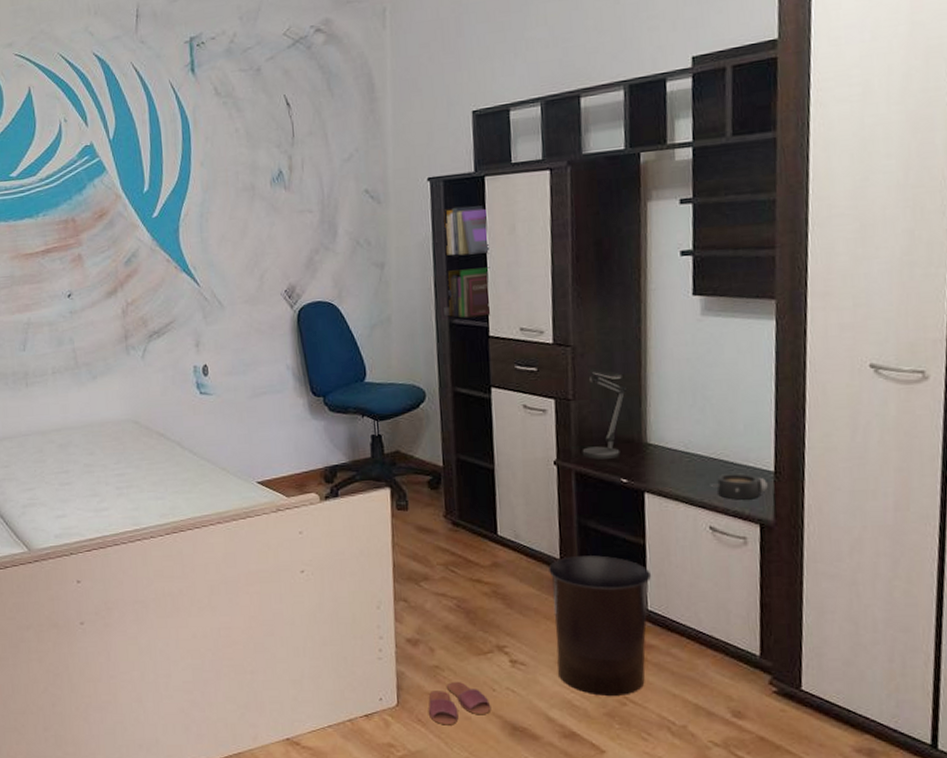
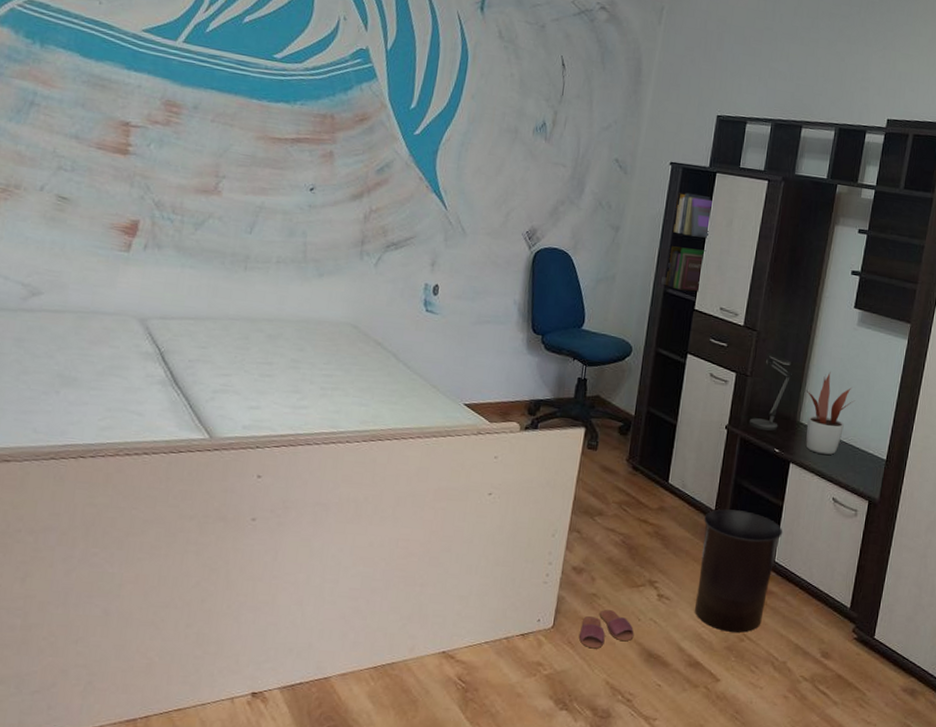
potted plant: none [648,376,718,478] -> present [806,371,856,456]
alarm clock: present [709,473,768,500] -> none [839,456,880,480]

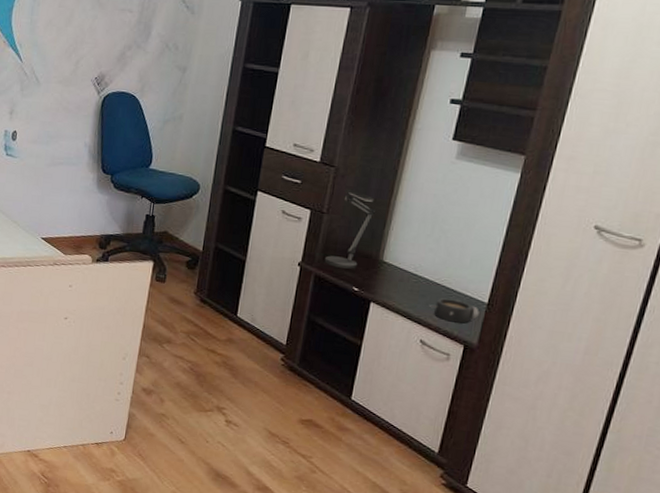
slippers: present [578,610,634,649] -> none [148,429,202,464]
books: present [661,246,707,292] -> none [230,83,279,129]
books: present [672,192,712,238] -> none [242,28,286,73]
waste bin: present [695,509,782,633] -> none [264,344,361,465]
potted plant: present [806,371,856,456] -> none [389,208,452,296]
alarm clock: none [839,456,880,480] -> present [428,298,479,324]

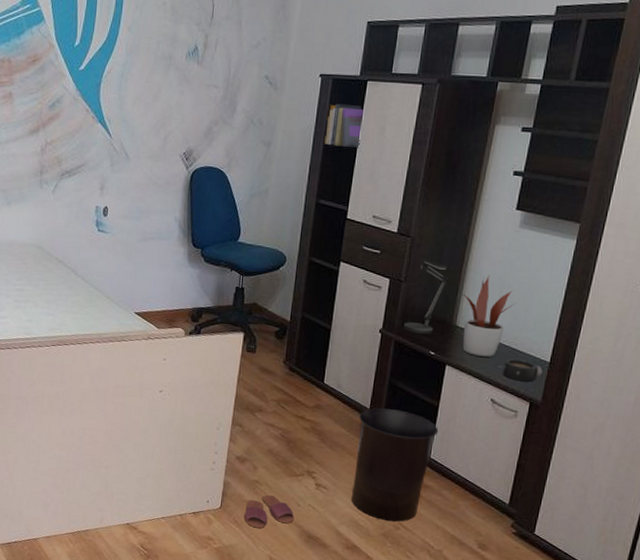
slippers: none [148,429,202,464] -> present [244,495,294,529]
books: none [242,28,286,73] -> present [323,103,364,148]
waste bin: none [264,344,361,465] -> present [351,408,438,522]
potted plant: none [389,208,452,296] -> present [462,274,517,358]

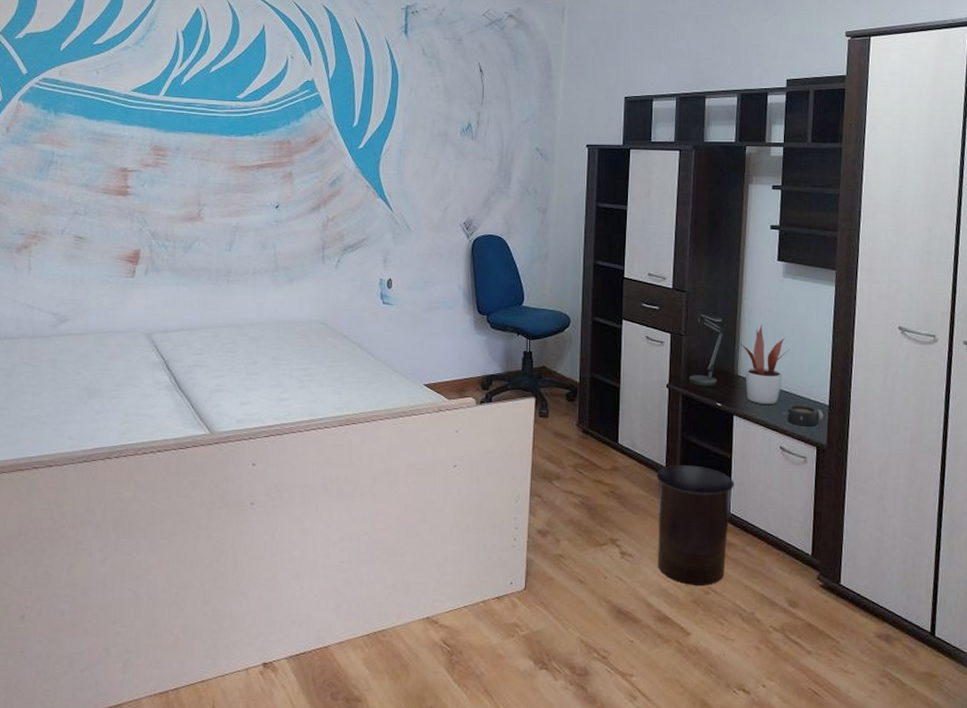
slippers: present [244,495,294,529] -> none [550,570,602,608]
books: present [323,103,364,148] -> none [595,171,629,210]

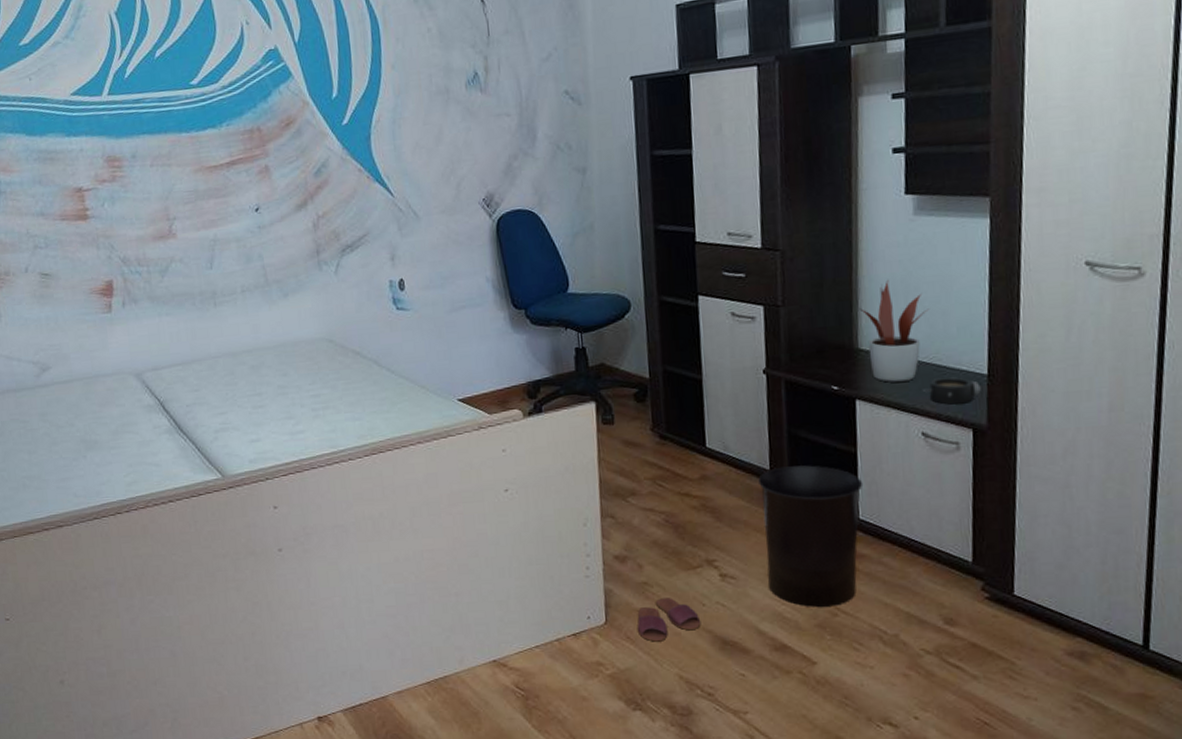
slippers: none [550,570,602,608] -> present [637,598,701,642]
desk lamp: present [688,311,725,386] -> none [792,272,837,367]

